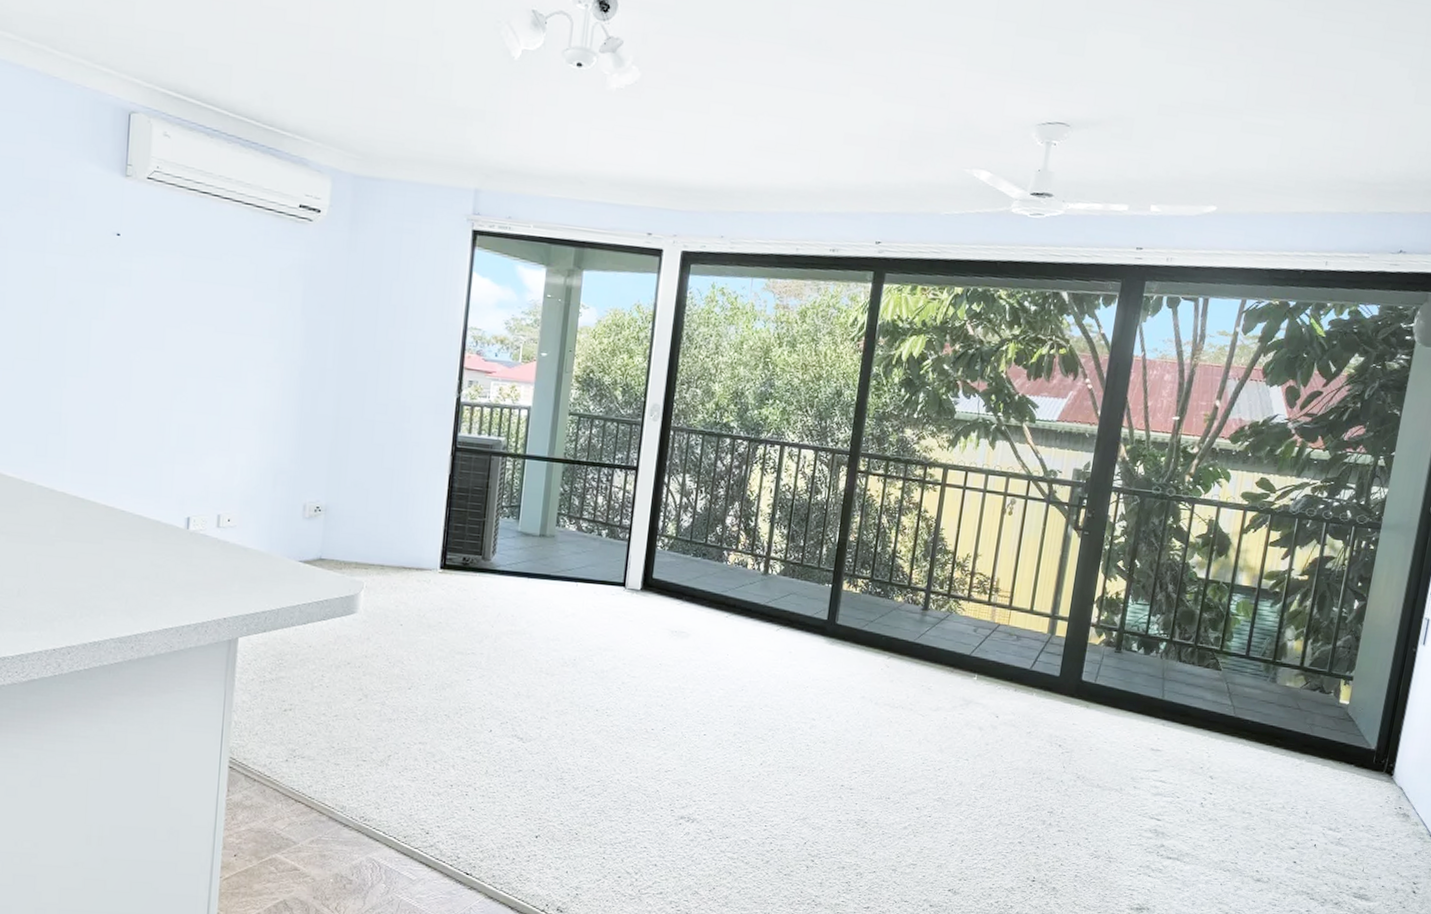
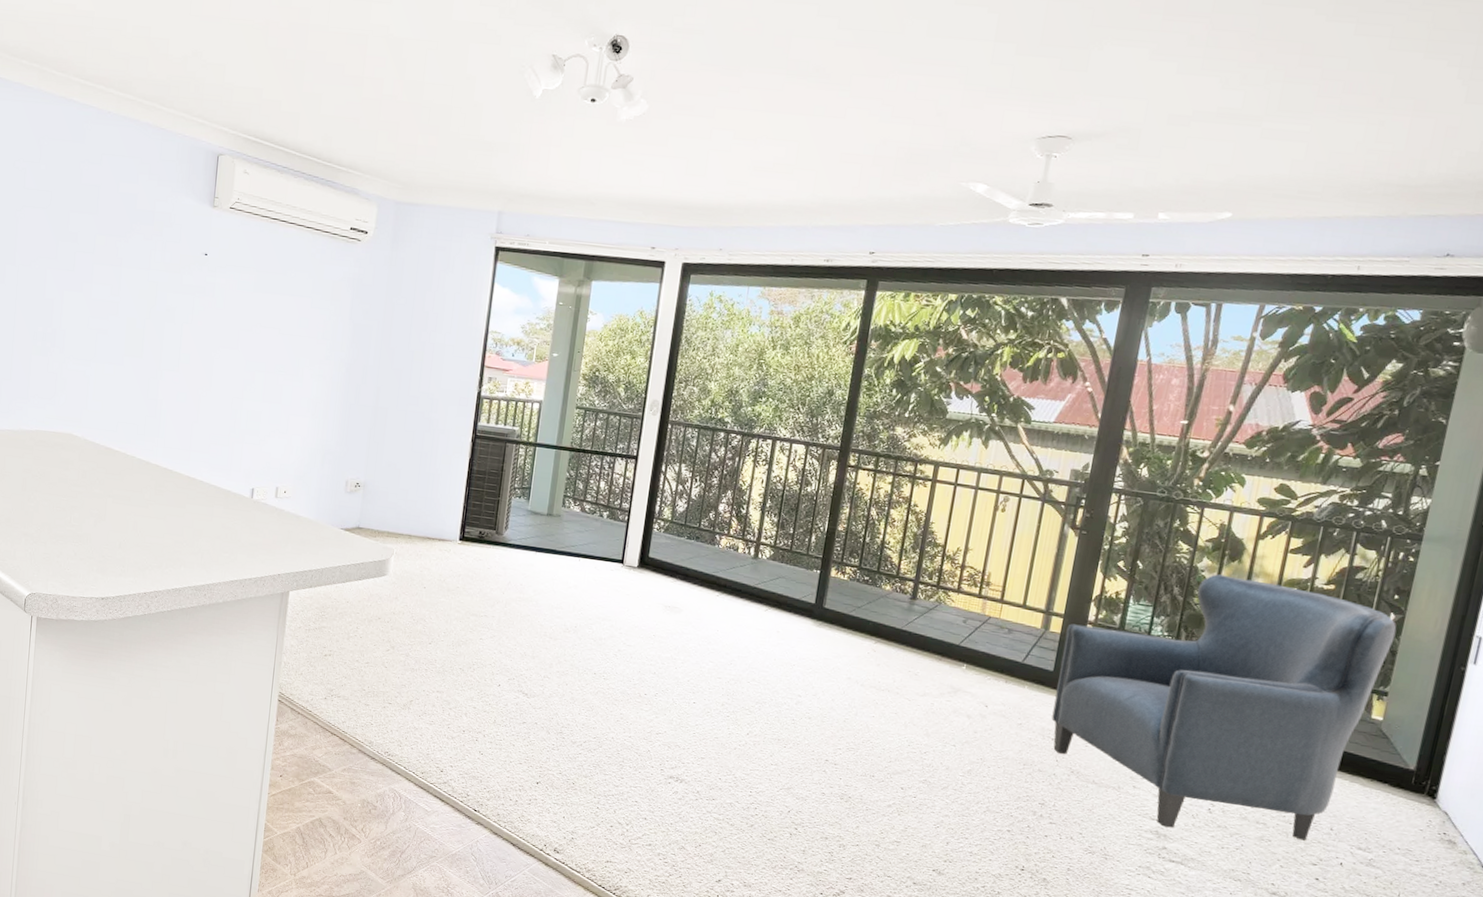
armchair: none [1058,570,1360,826] -> present [1051,574,1397,841]

